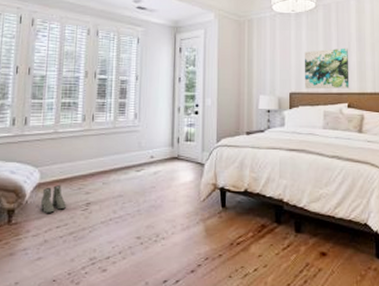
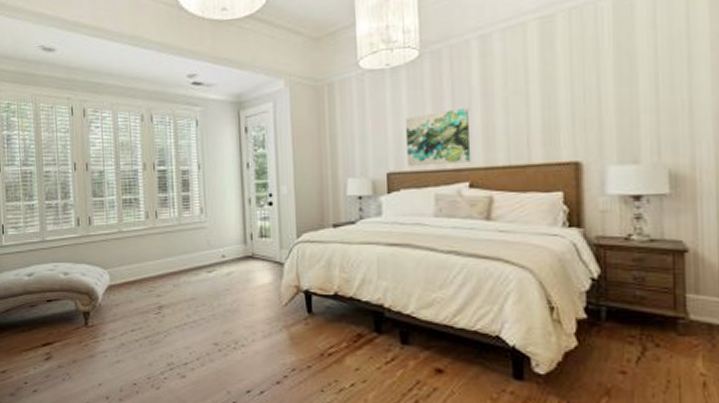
boots: present [40,185,66,213] -> none [113,288,138,316]

